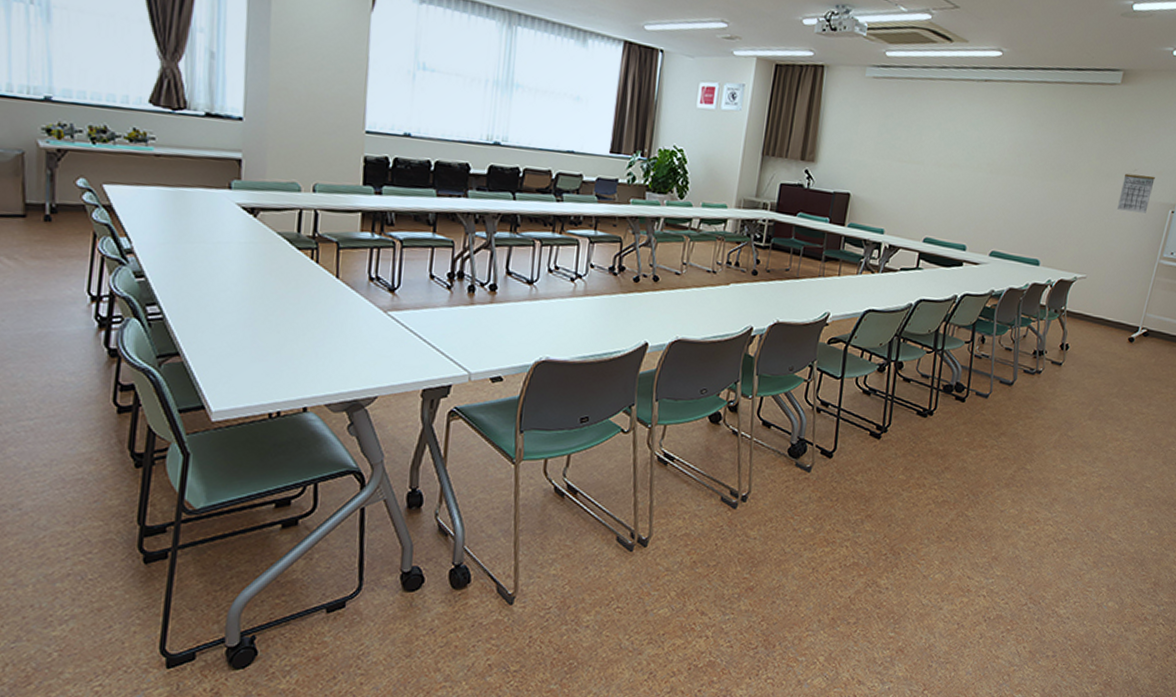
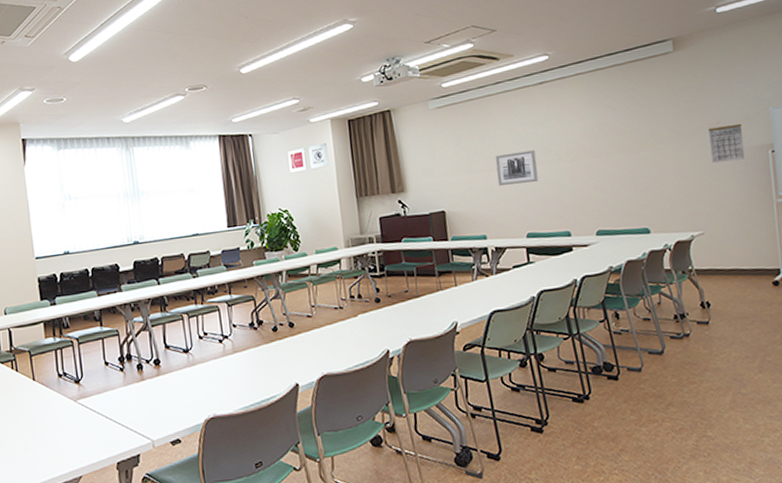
wall art: none [911,147,958,186] -> present [495,150,539,186]

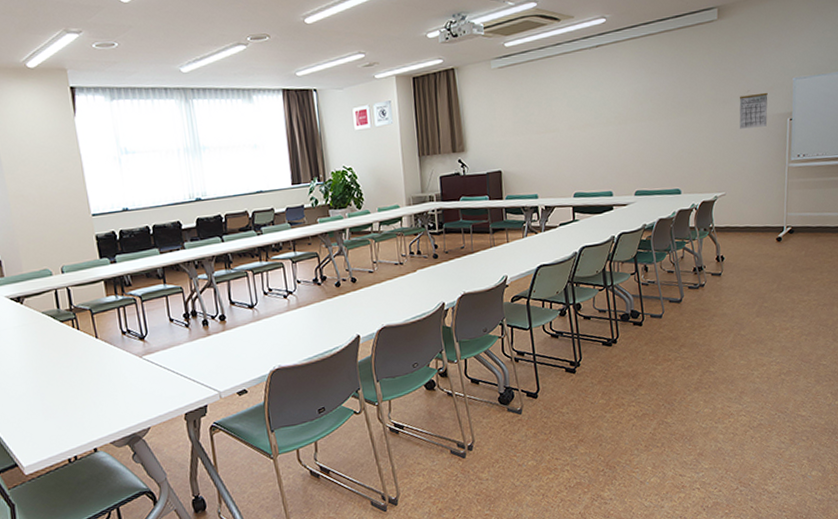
wall art: present [495,150,539,186] -> none [550,113,588,147]

